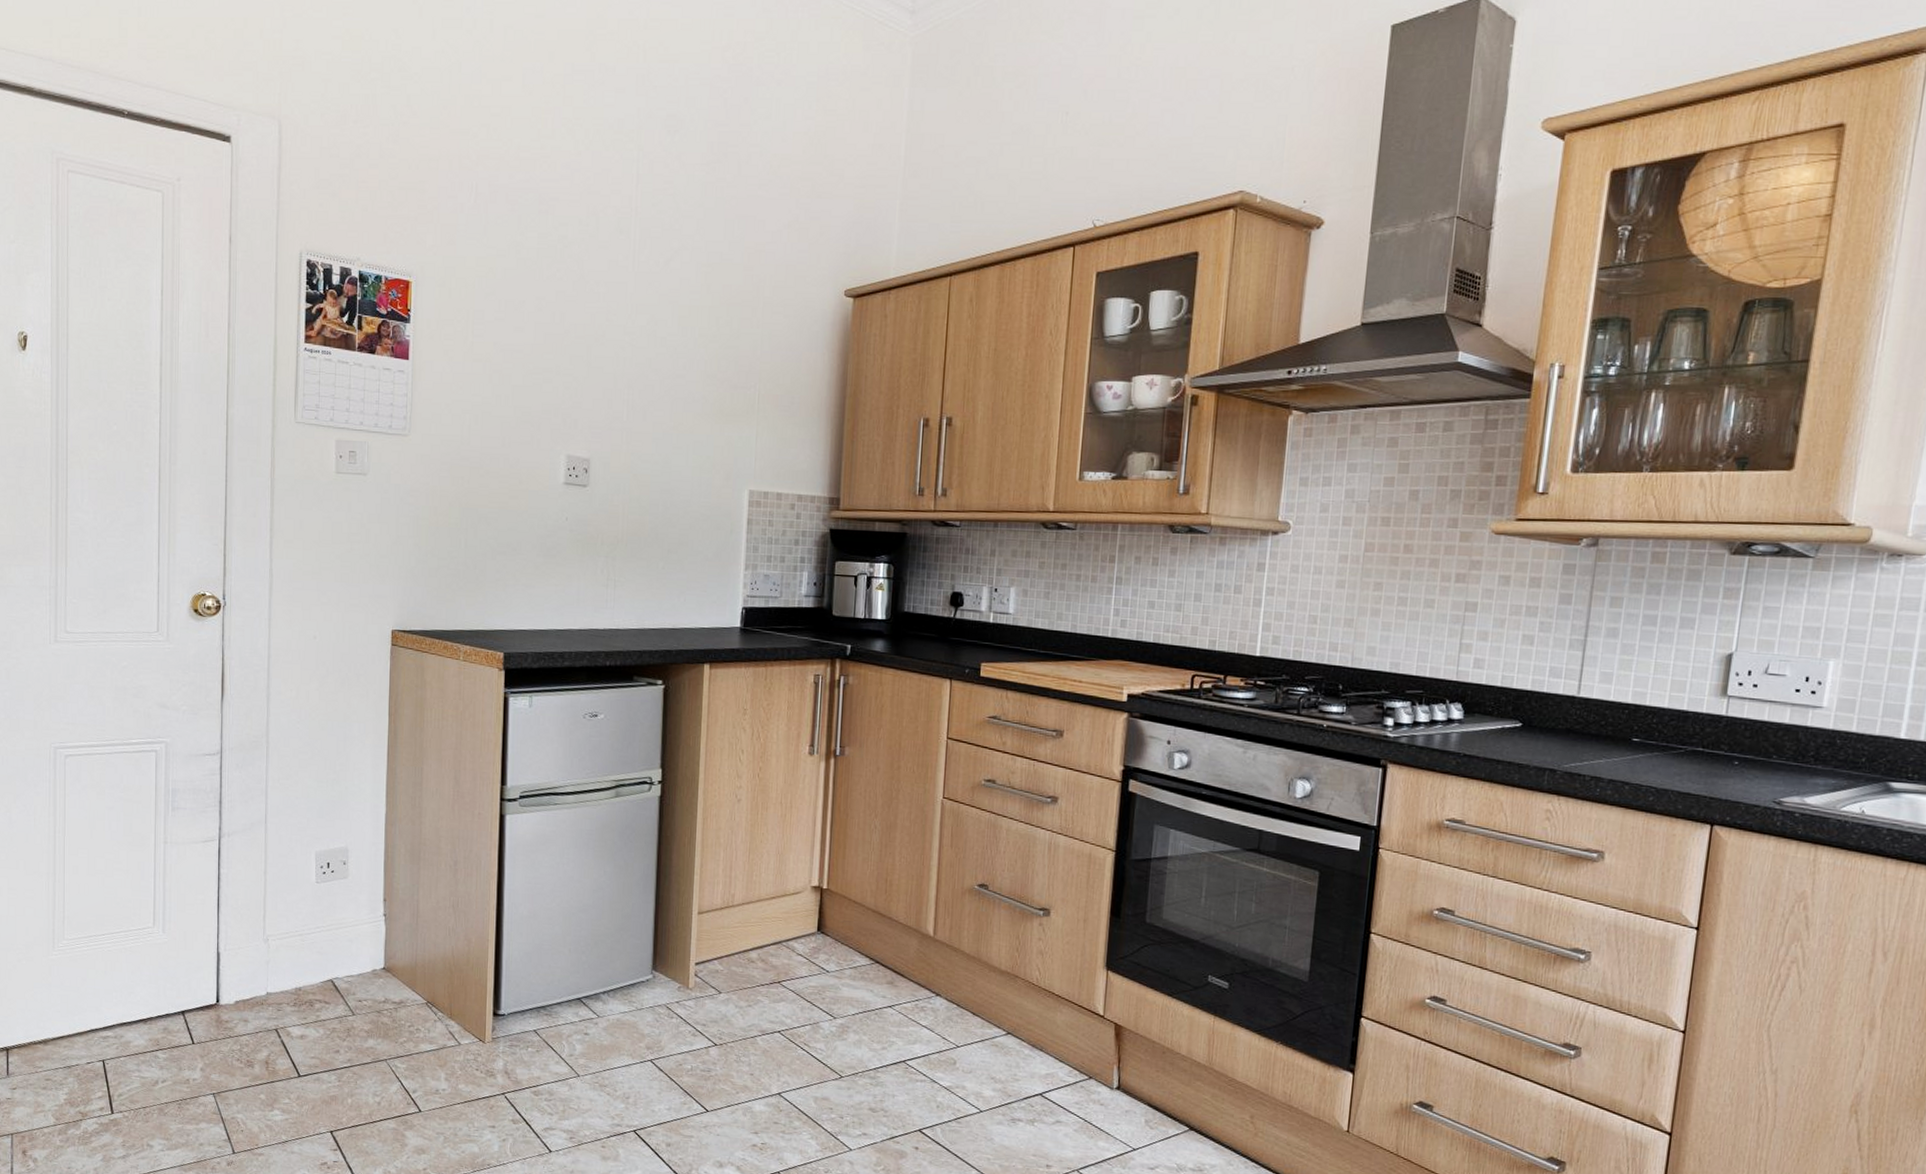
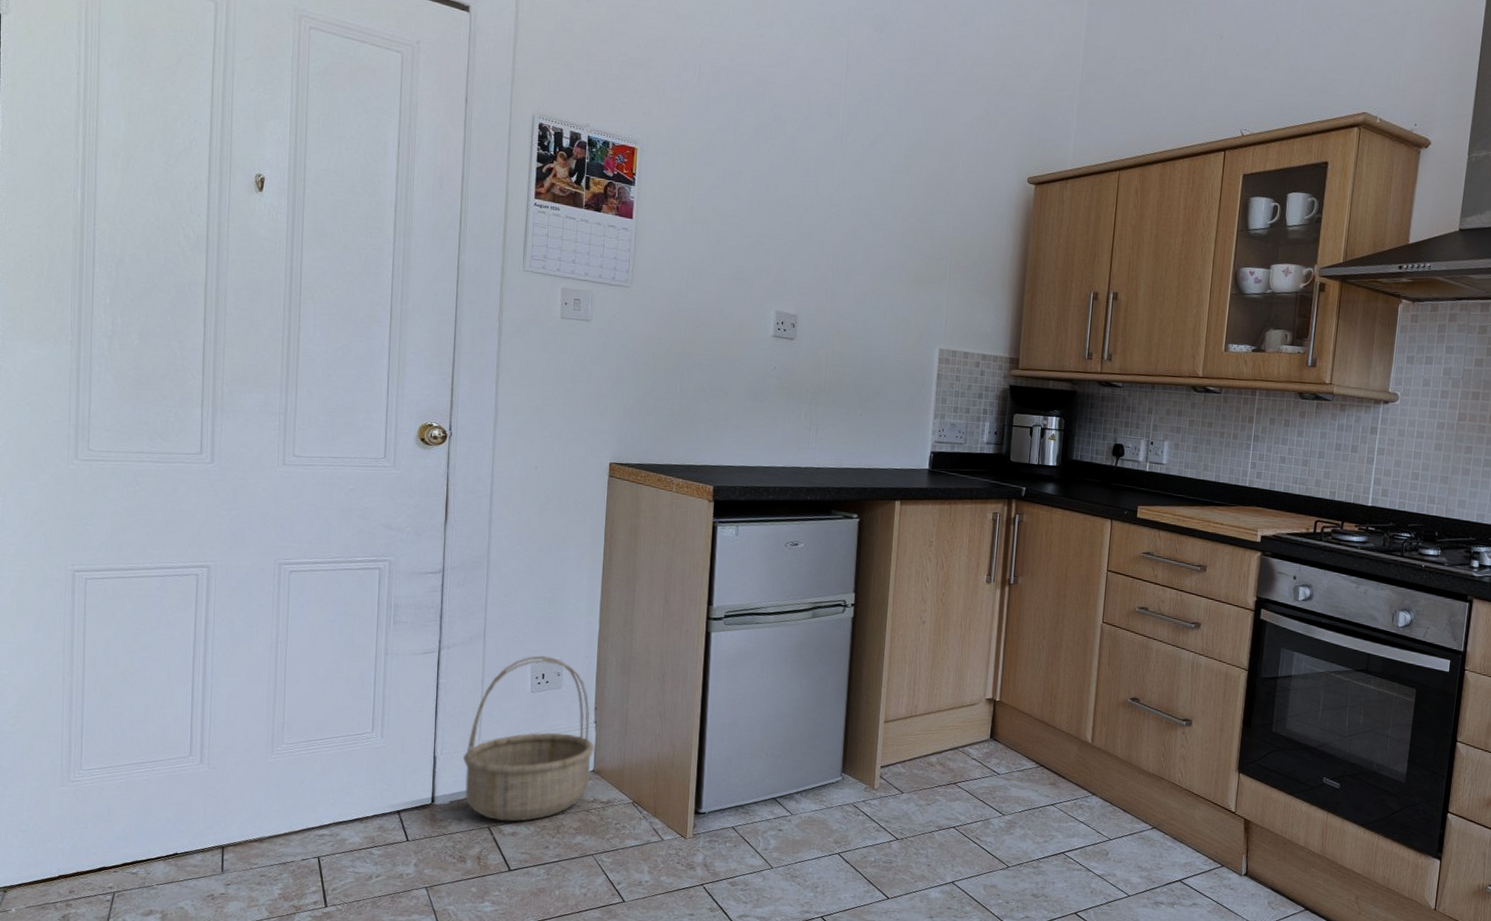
basket: none [247,842,385,1024] -> present [462,655,595,822]

